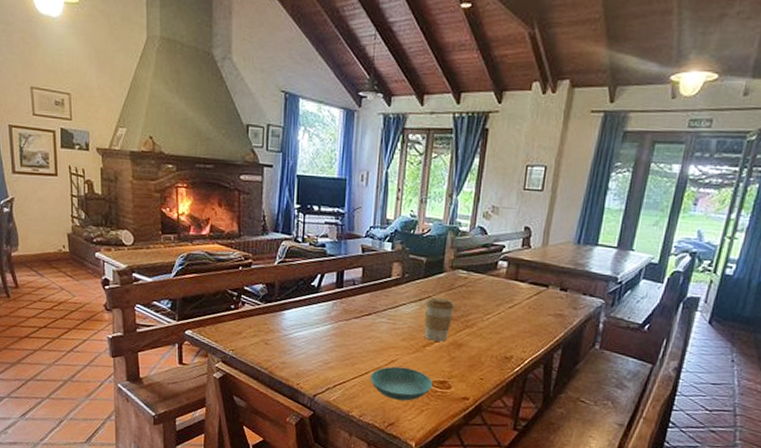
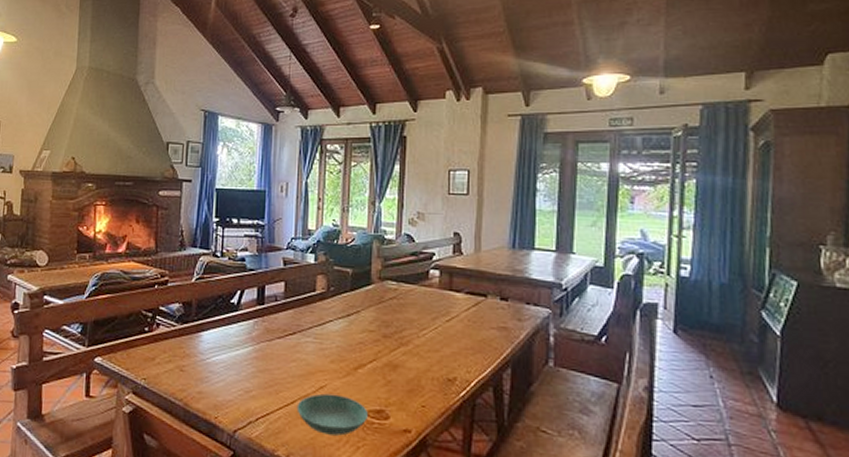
coffee cup: present [424,297,455,342] -> none [353,312,387,363]

